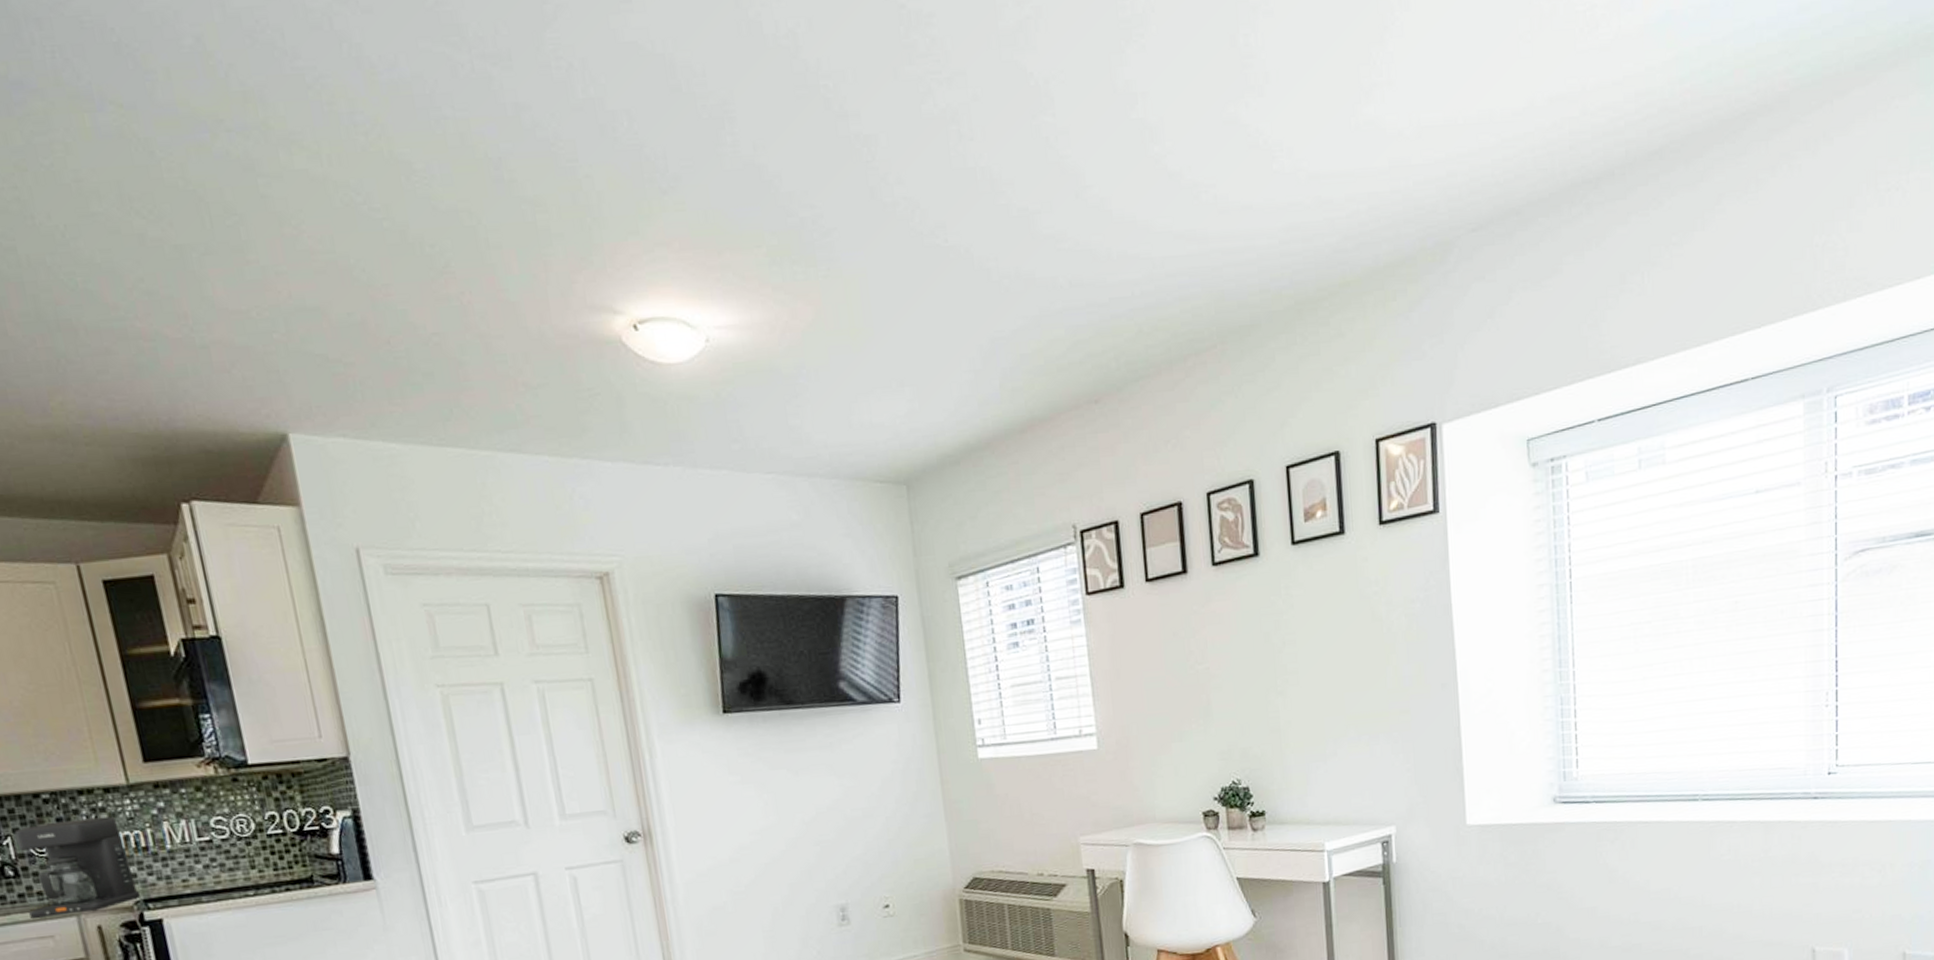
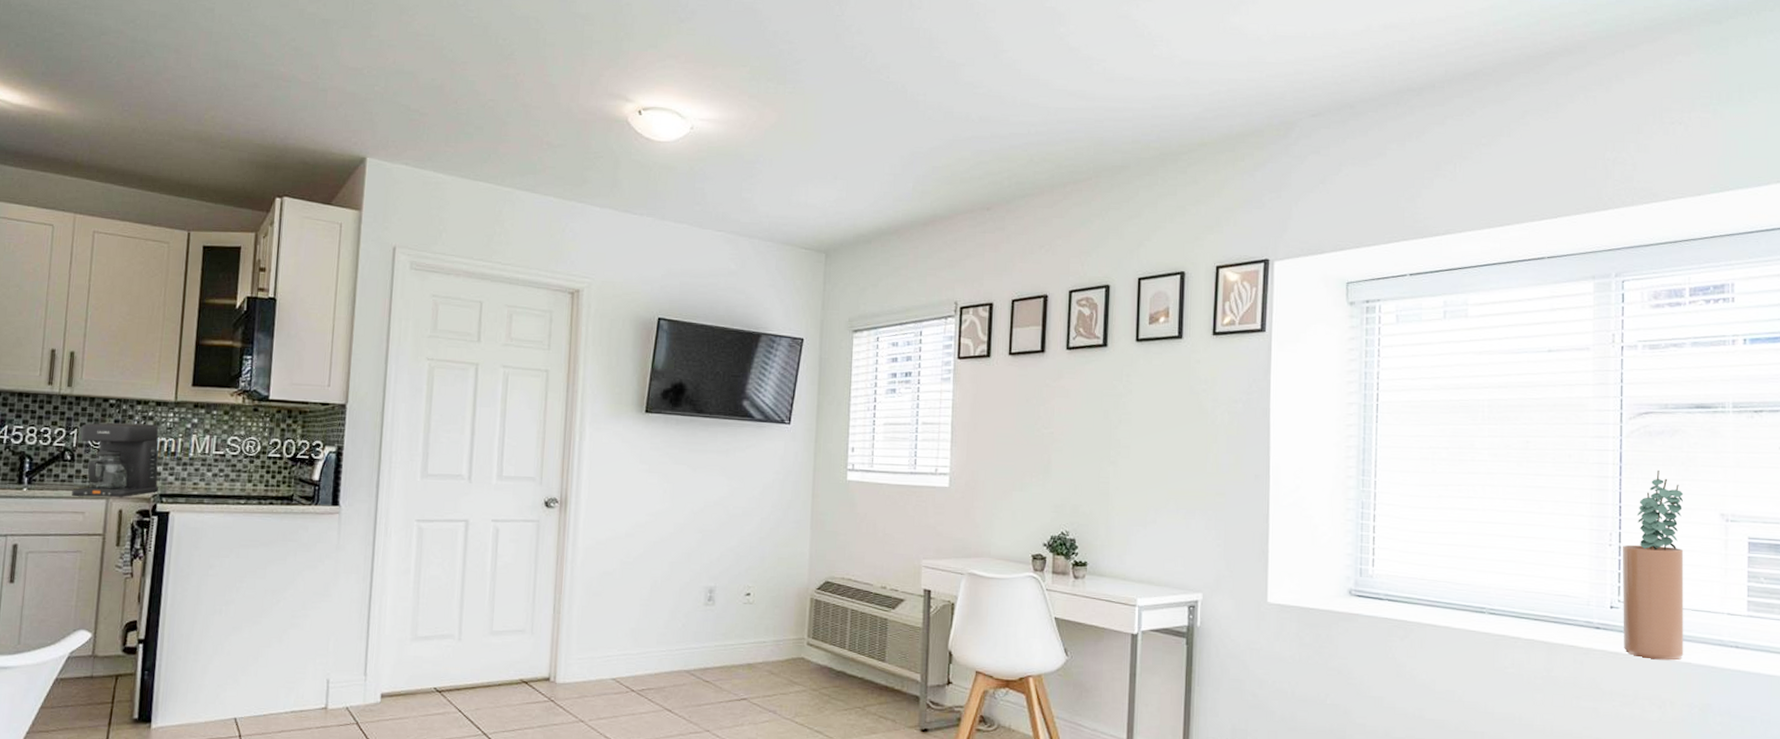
vase: none [1839,613,1904,823] -> present [1622,469,1684,661]

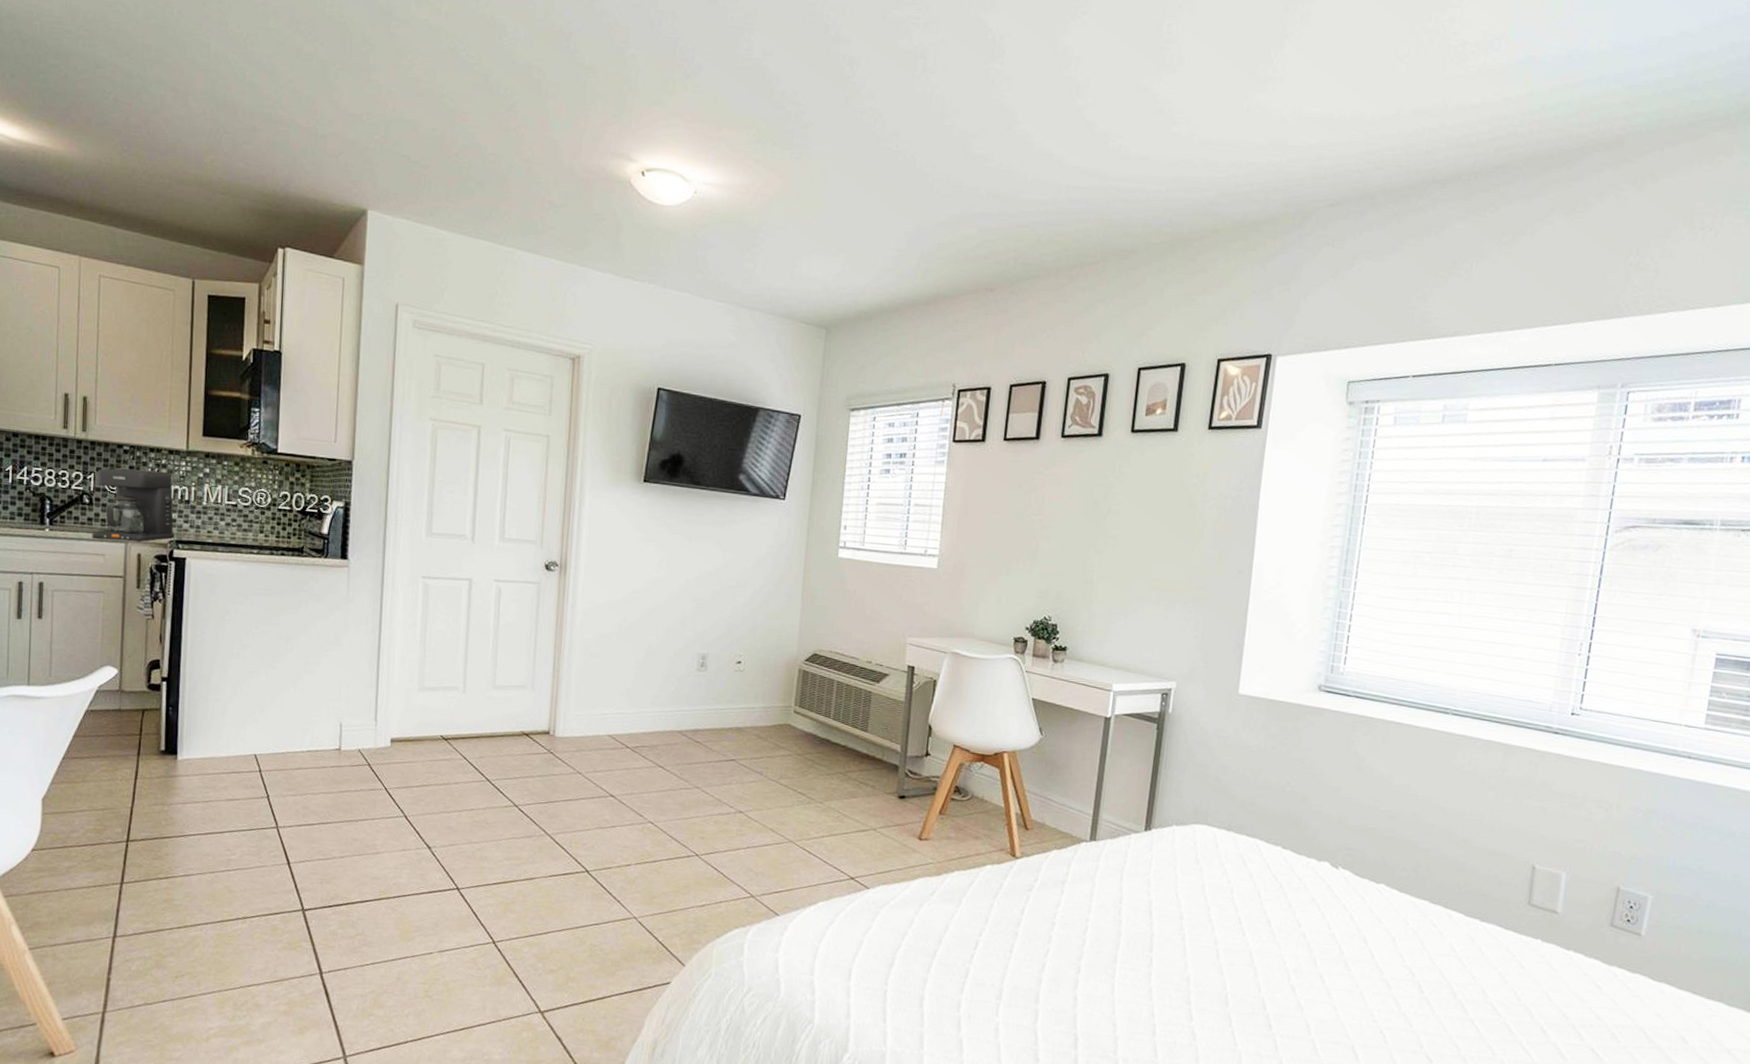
vase: present [1622,469,1684,661] -> none [1579,583,1659,767]

